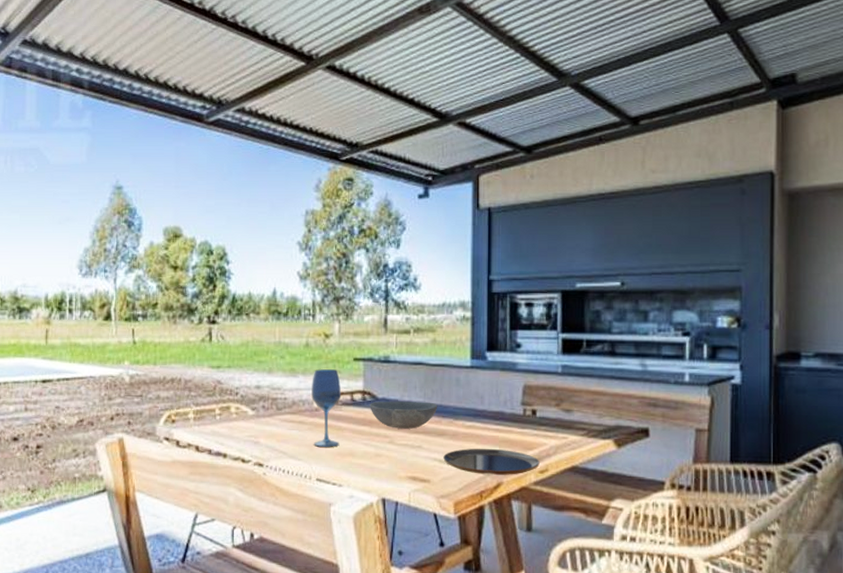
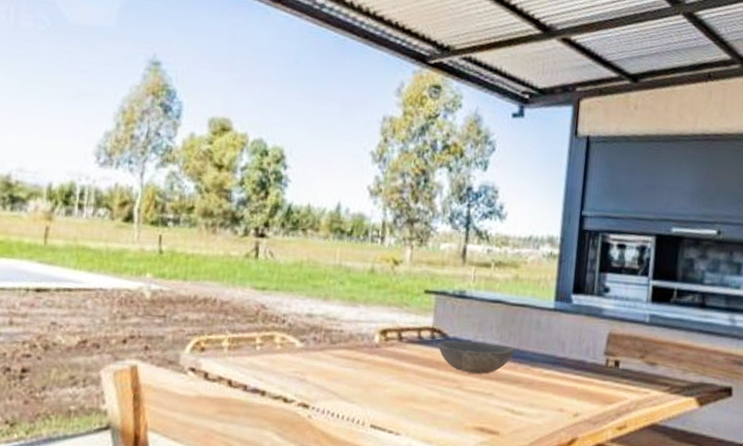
wineglass: present [311,369,341,447] -> none [371,300,408,390]
plate: present [443,448,540,475] -> none [515,399,619,431]

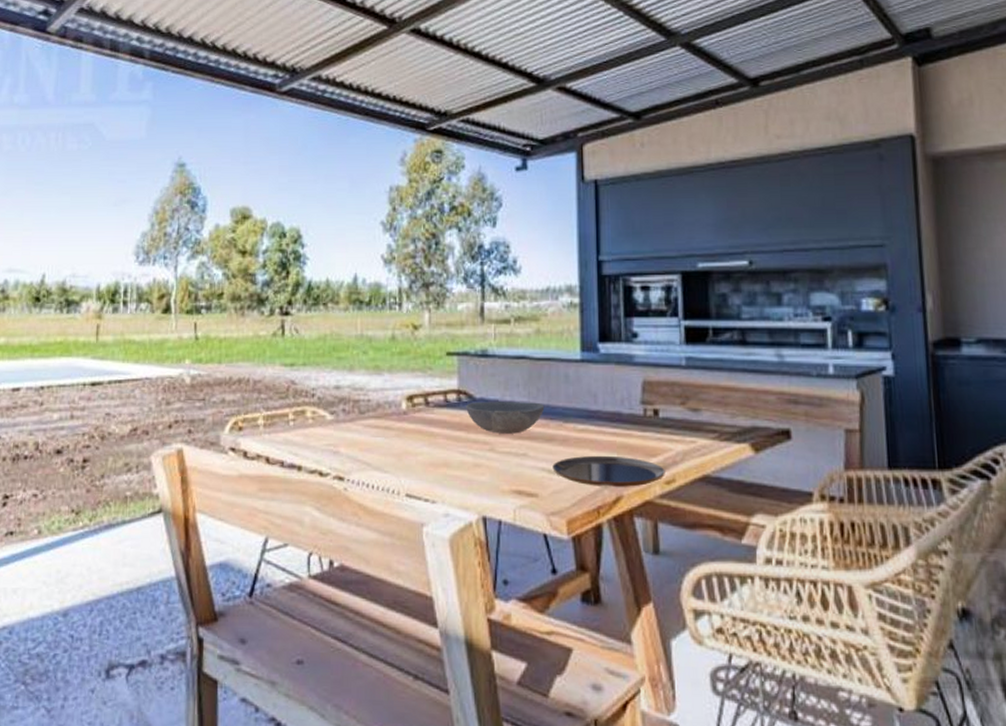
plate: none [515,399,619,431] -> present [552,455,665,487]

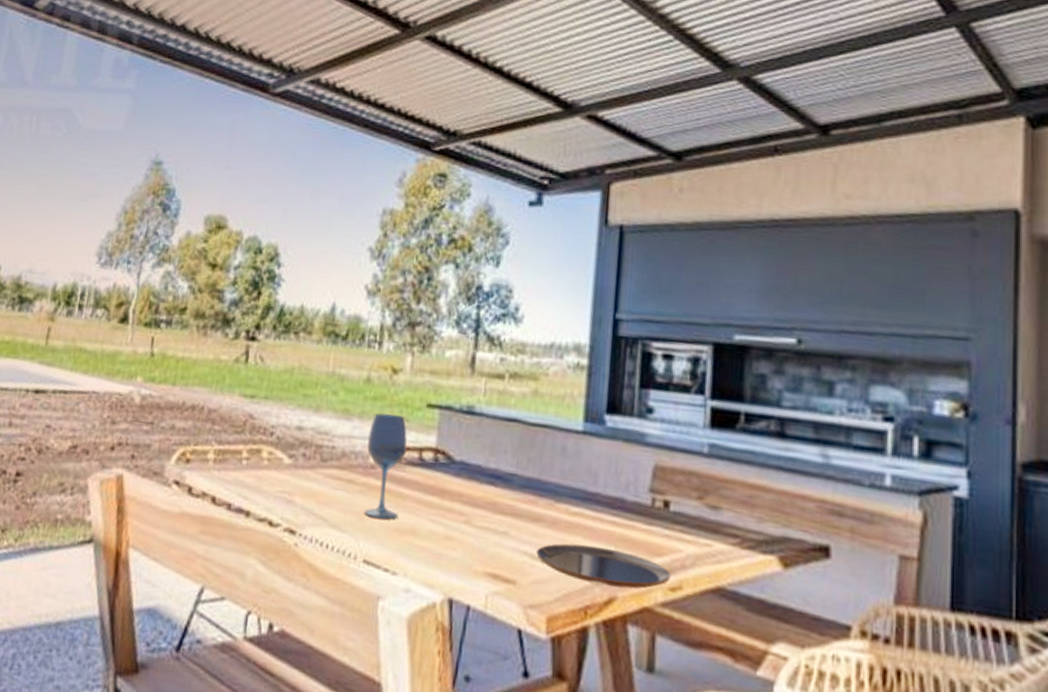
wineglass: none [399,366,432,457] -> present [364,413,408,520]
bowl: present [466,401,545,434] -> none [442,464,535,508]

